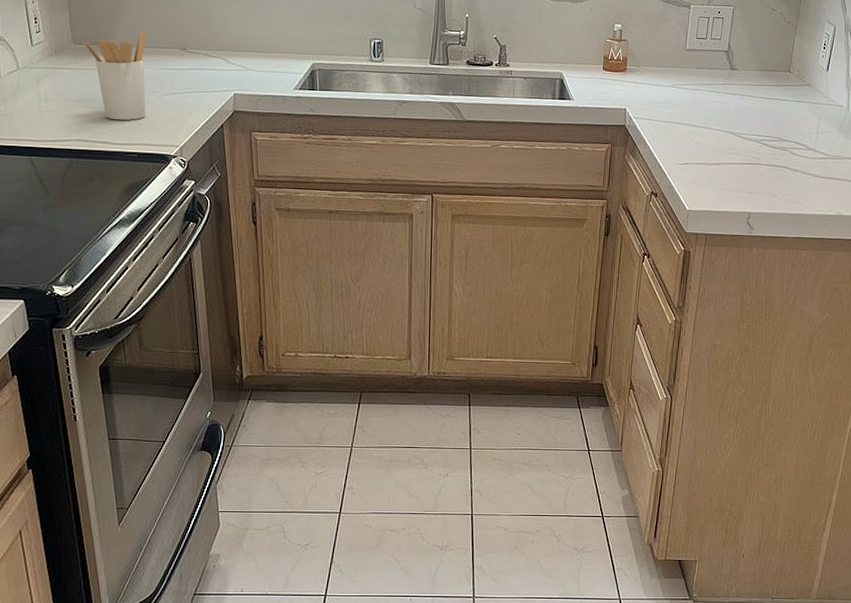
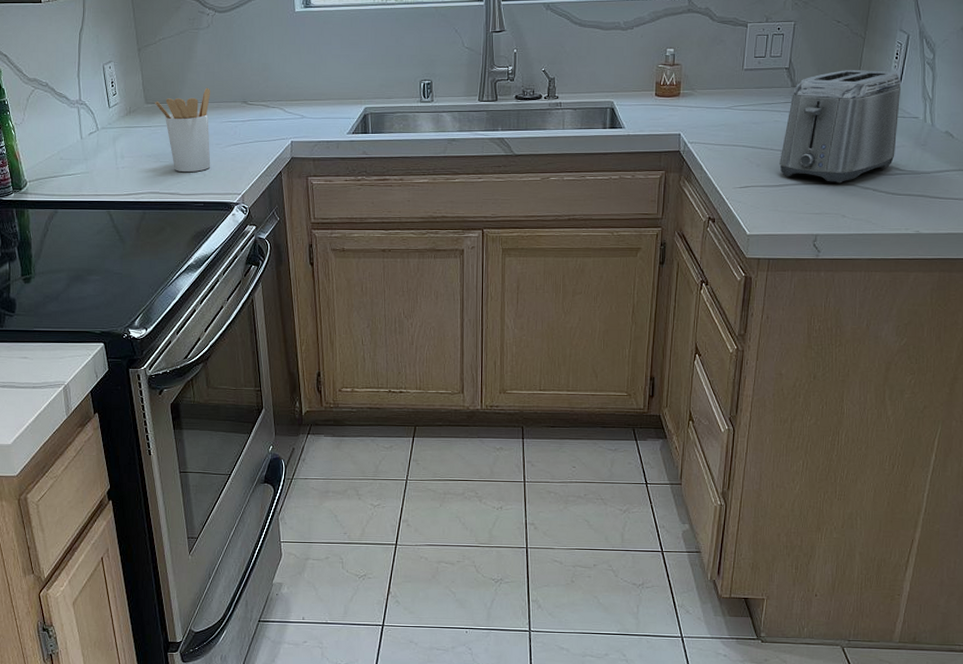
toaster: none [717,56,828,165] -> present [779,70,901,183]

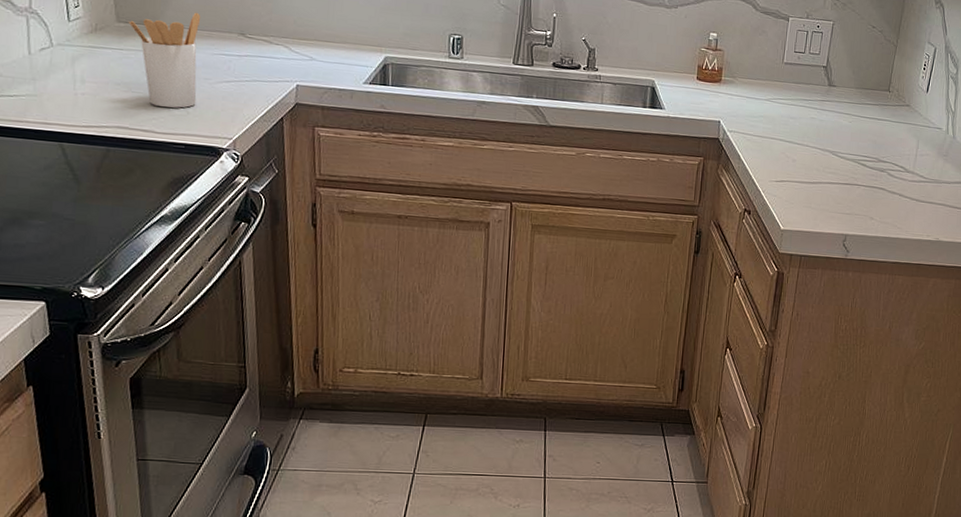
toaster: present [779,70,901,183] -> none [814,74,927,186]

